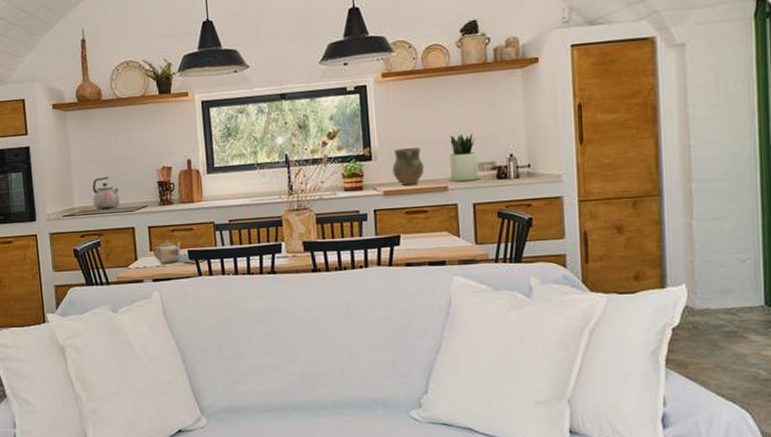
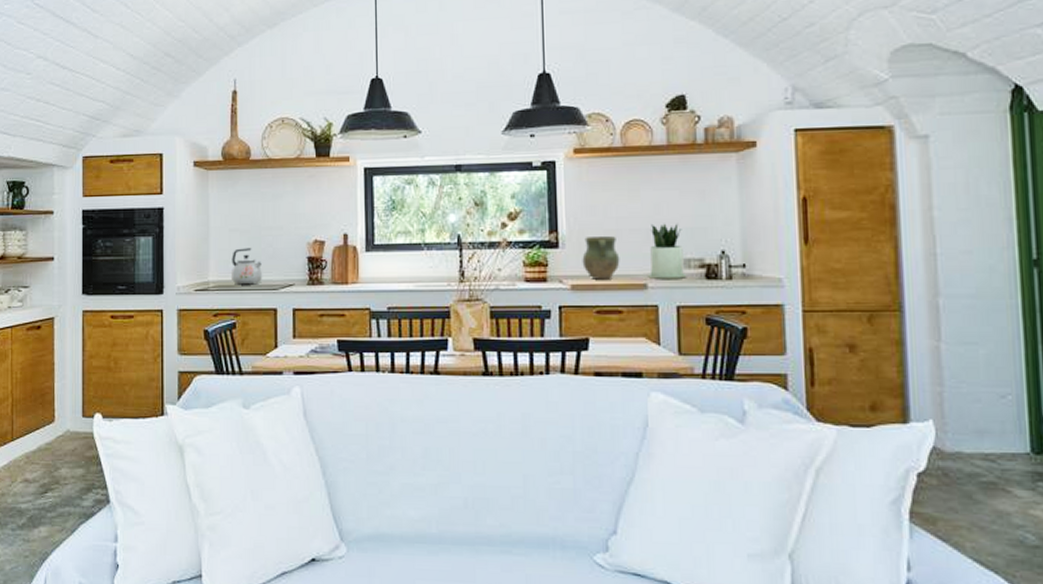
teapot: present [153,240,182,265] -> none [297,326,331,355]

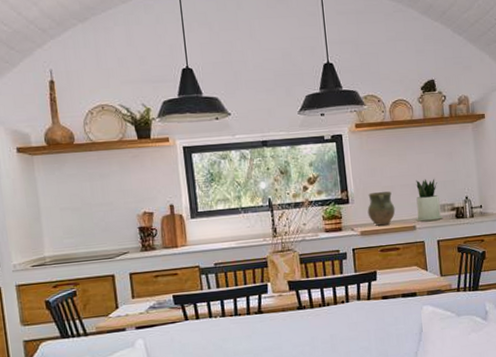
kettle: present [230,248,263,285] -> none [65,224,98,258]

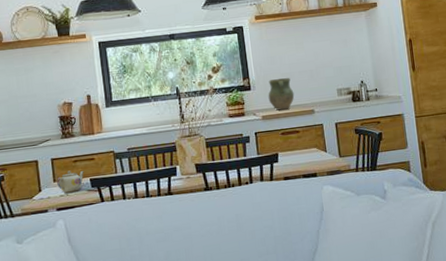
teapot: none [136,286,166,312] -> present [57,170,84,194]
planter: present [415,179,443,222] -> none [313,65,340,106]

